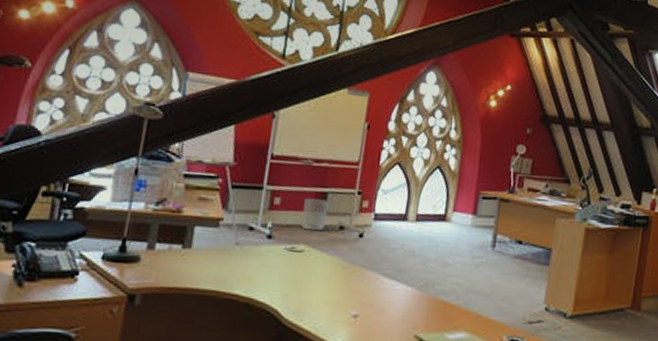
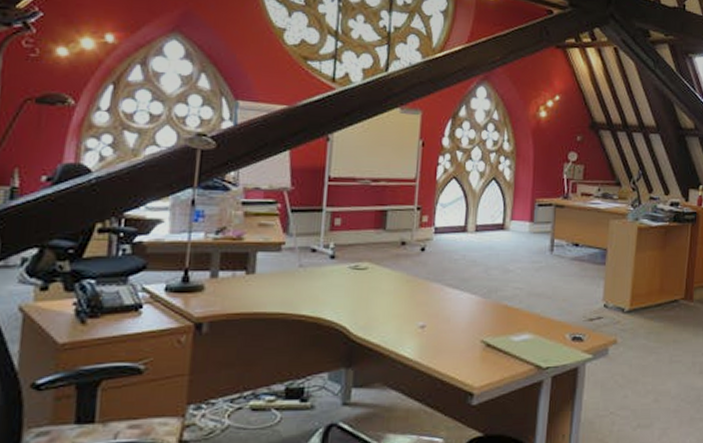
waste bin: present [301,198,329,231] -> none [363,217,389,248]

